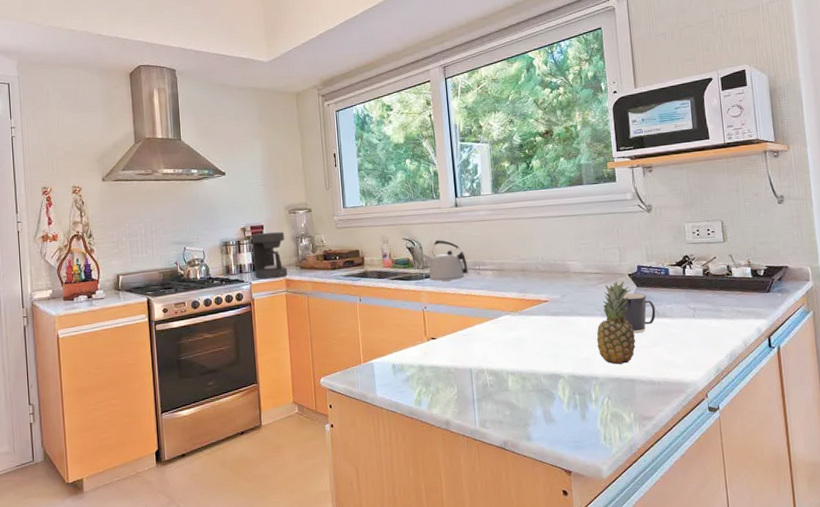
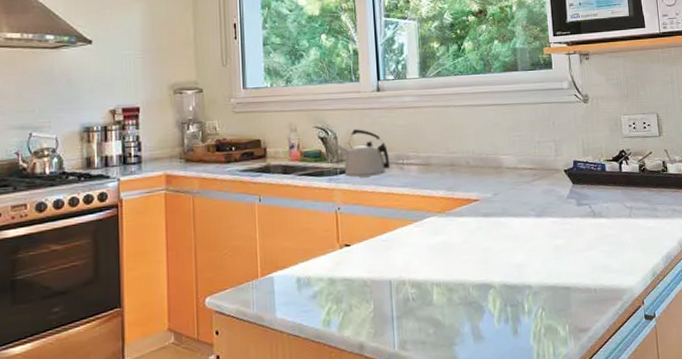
coffee maker: present [251,231,288,280] -> none [122,115,168,175]
fruit: present [597,281,636,364] -> none [530,177,572,271]
mug: present [623,292,656,334] -> none [558,190,592,236]

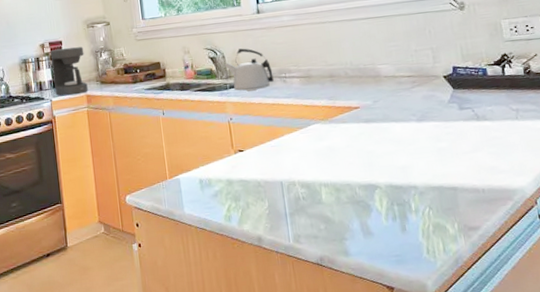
coffee maker: none [122,115,168,175] -> present [50,47,88,96]

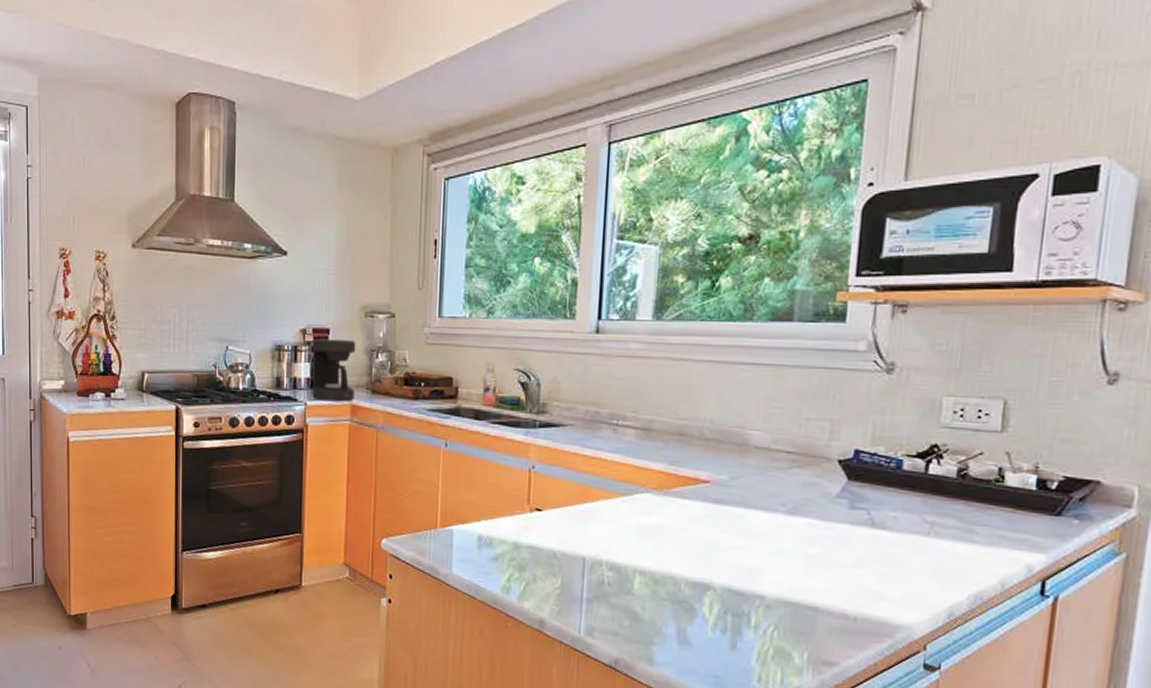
kettle: present [224,48,274,93] -> none [538,377,601,437]

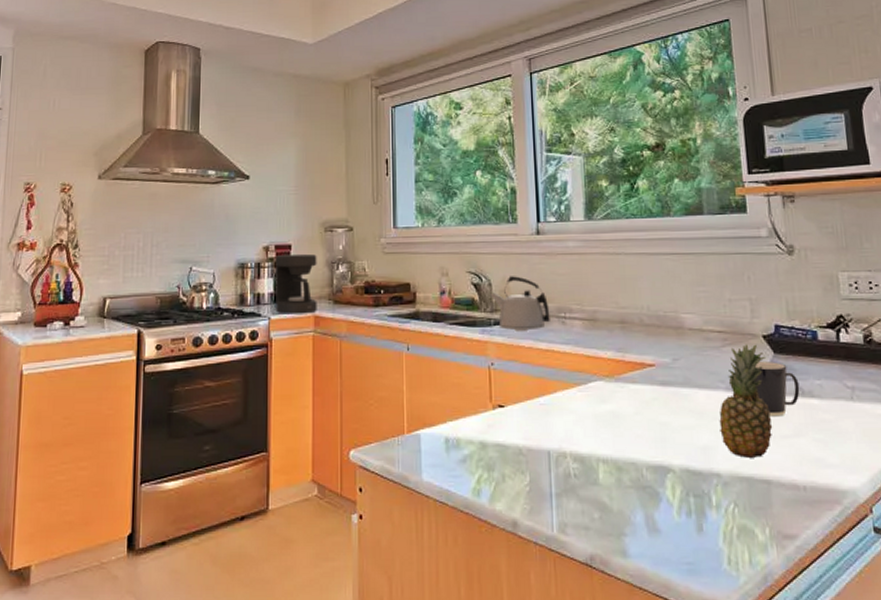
kettle: none [538,377,601,437] -> present [490,276,550,333]
fruit: none [771,468,838,585] -> present [719,344,773,458]
mug: none [819,486,871,546] -> present [755,360,800,417]

